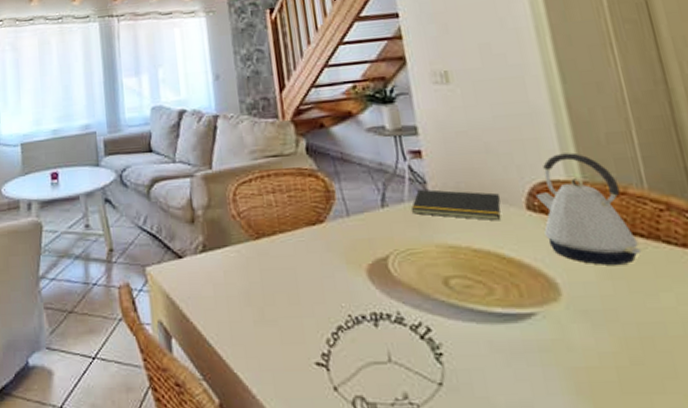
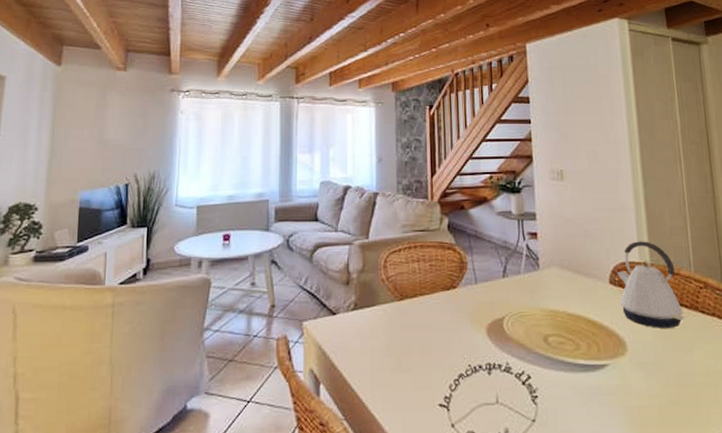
notepad: present [411,189,501,221] -> none [526,264,592,292]

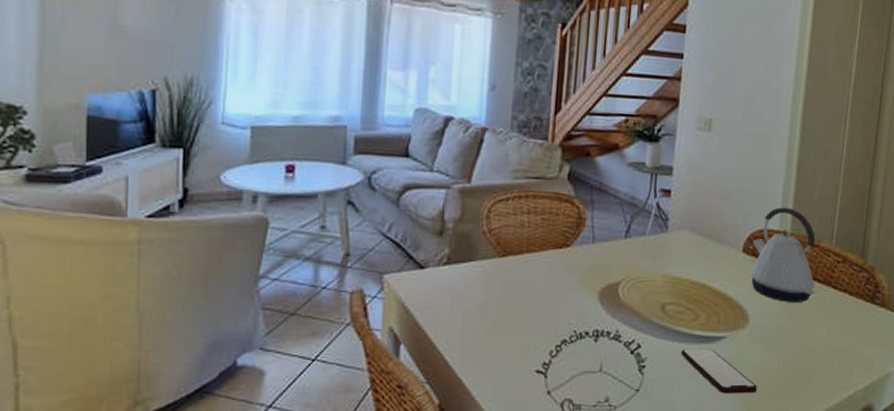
smartphone: none [569,377,647,421] -> present [681,348,757,394]

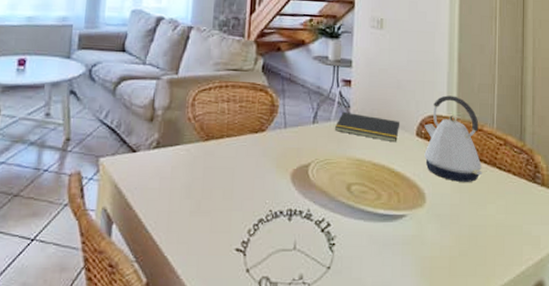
notepad: none [650,225,725,260] -> present [335,111,400,143]
smartphone: present [681,348,757,394] -> none [367,226,437,271]

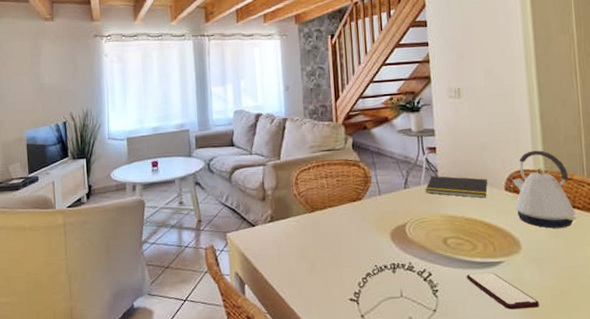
smartphone: none [367,226,437,271] -> present [467,272,539,310]

